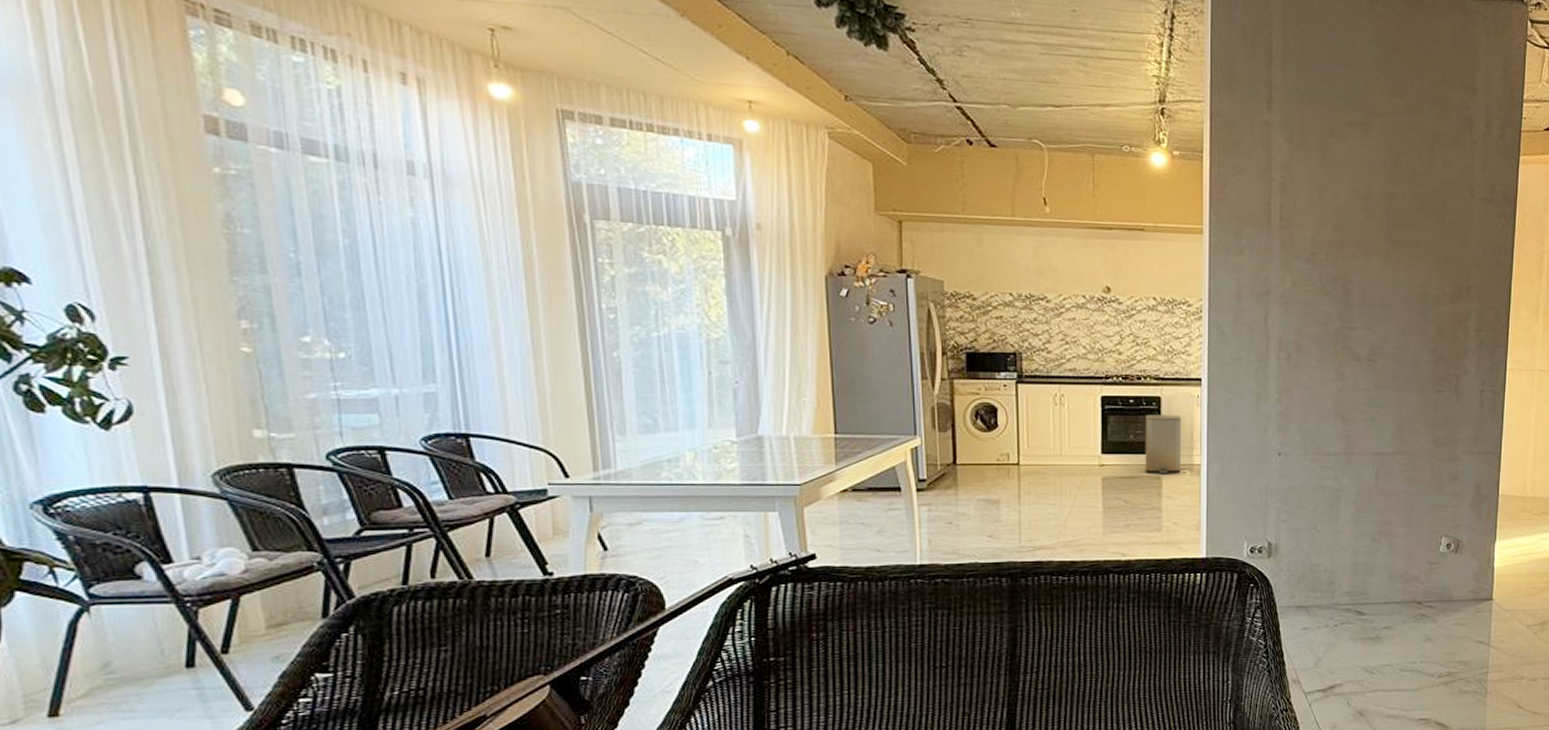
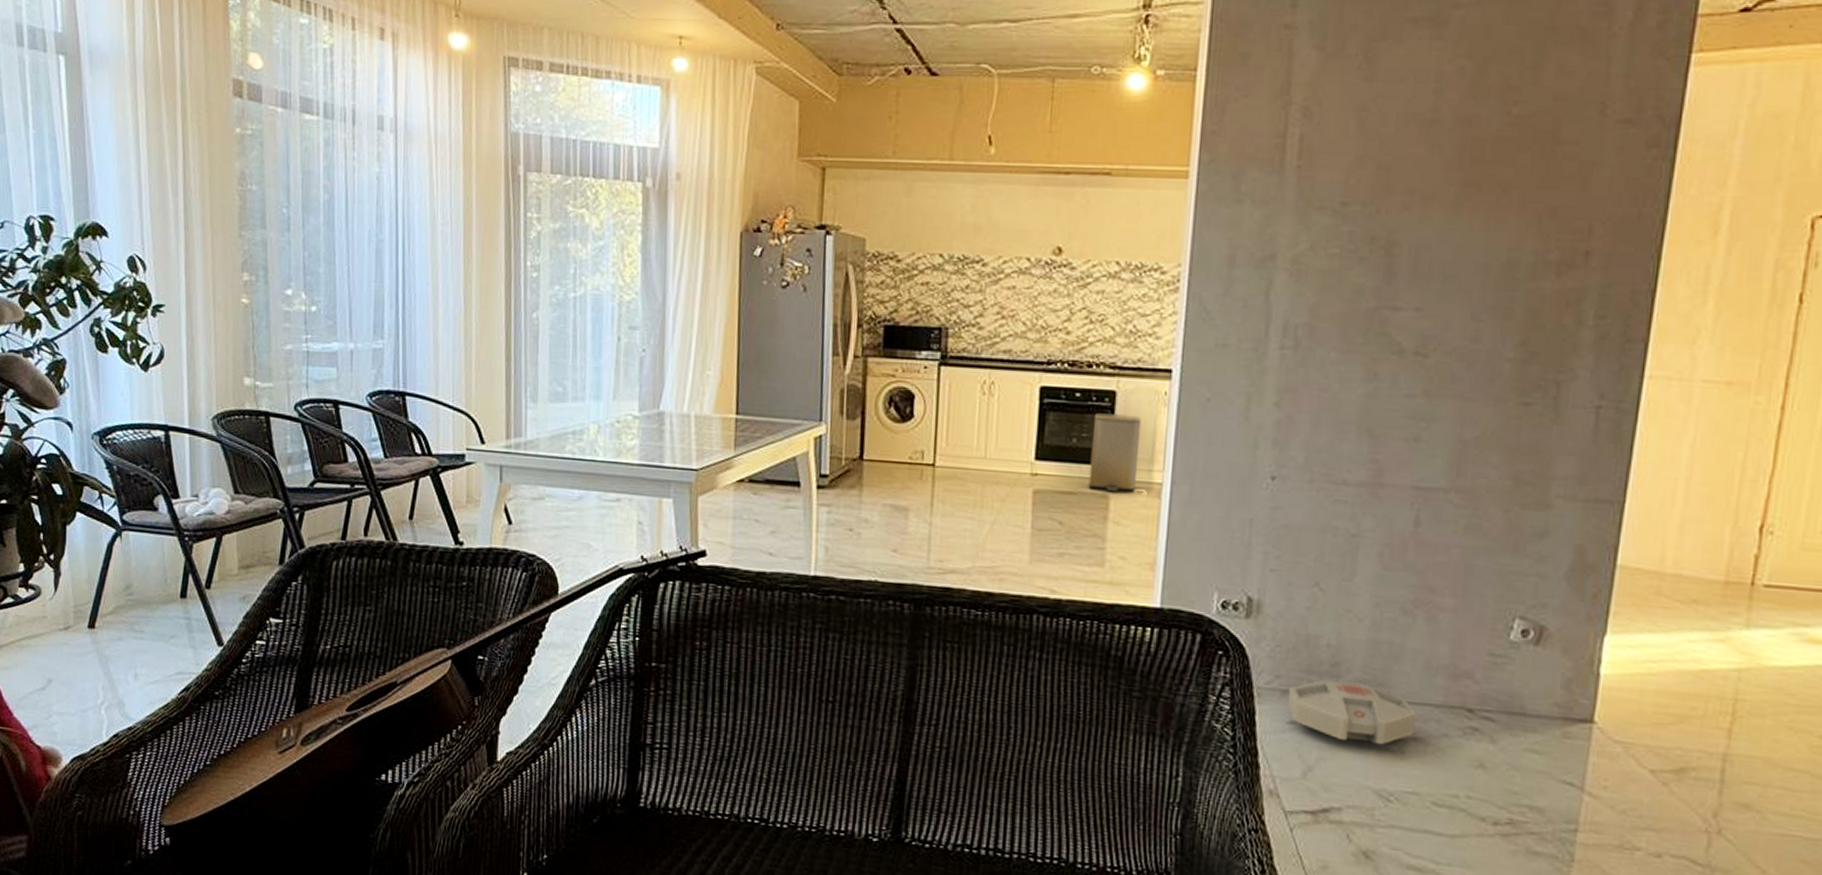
robot vacuum: none [1301,595,1385,636] -> present [1287,680,1416,746]

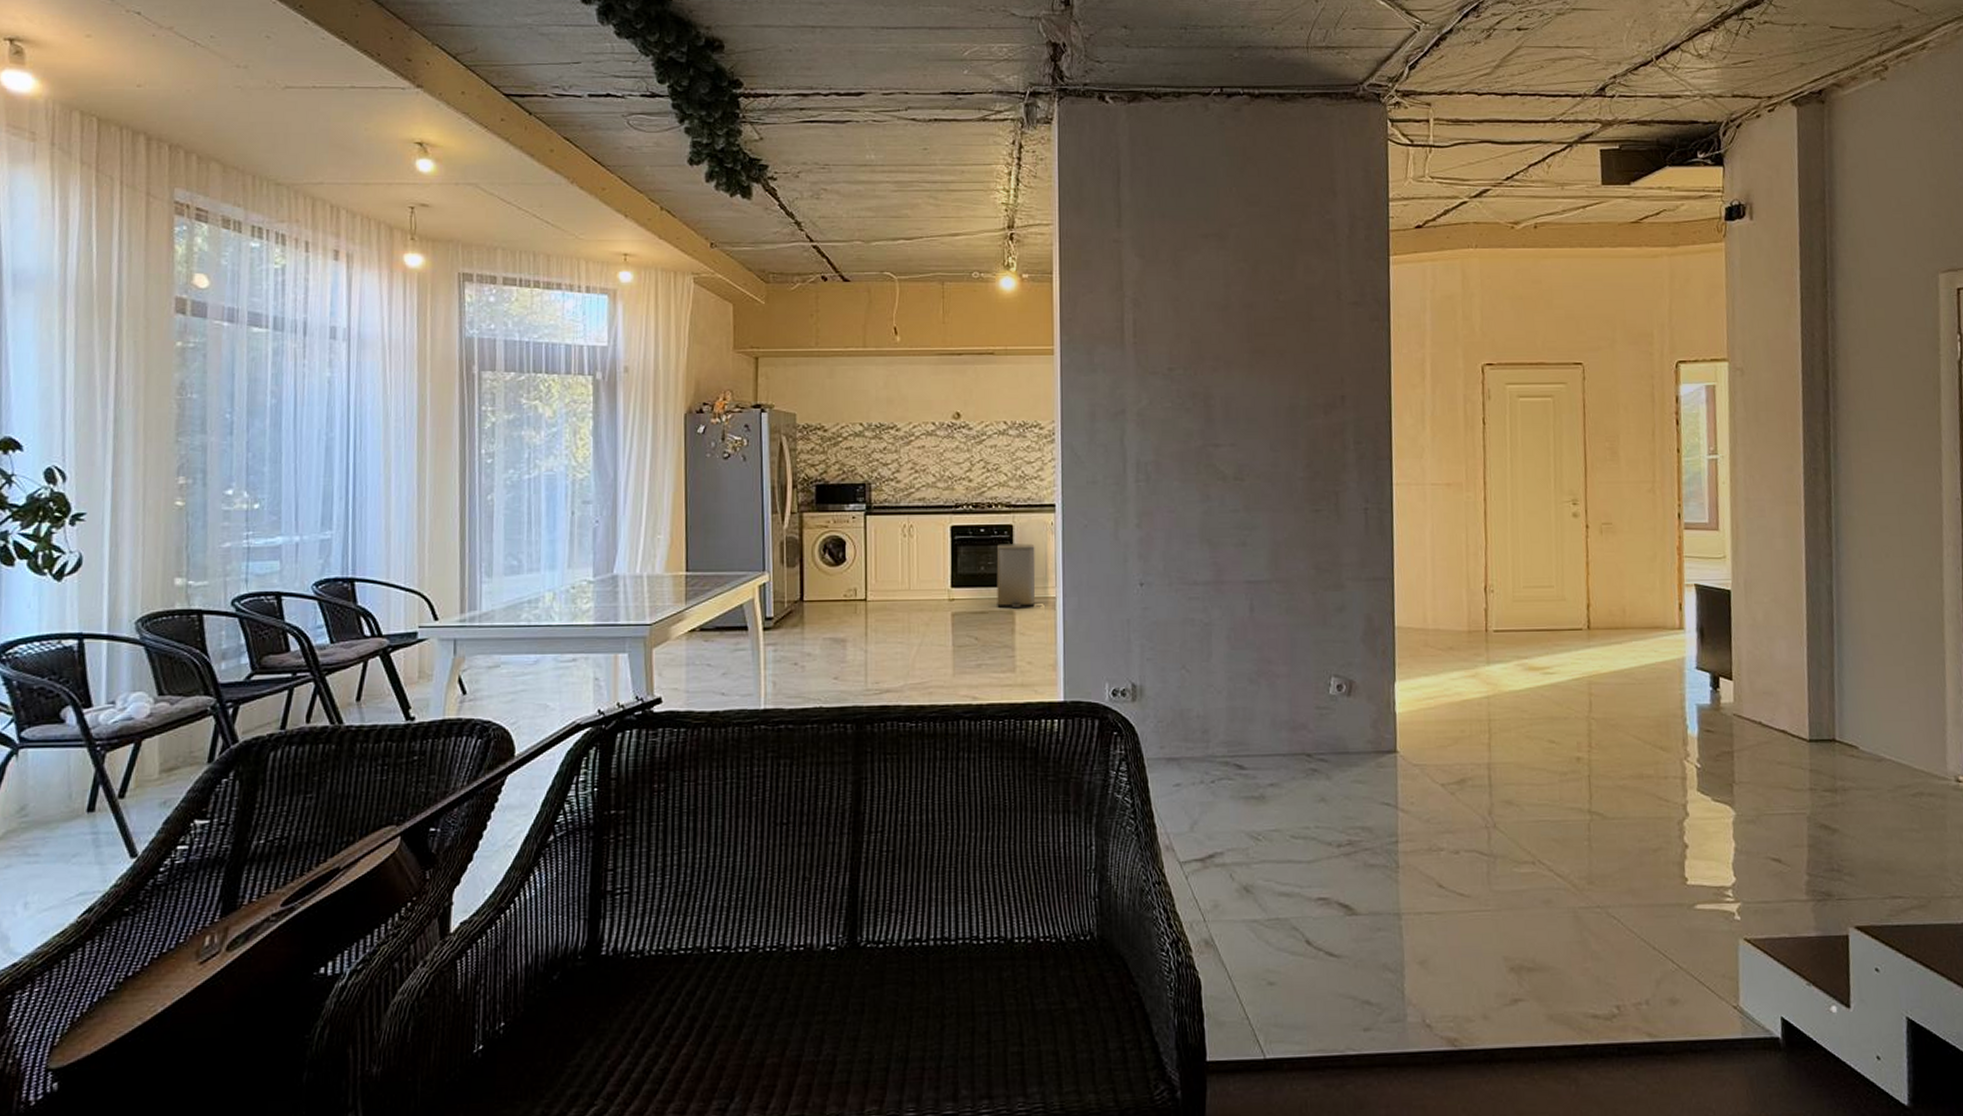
robot vacuum: present [1287,680,1416,746] -> none [1171,745,1270,794]

